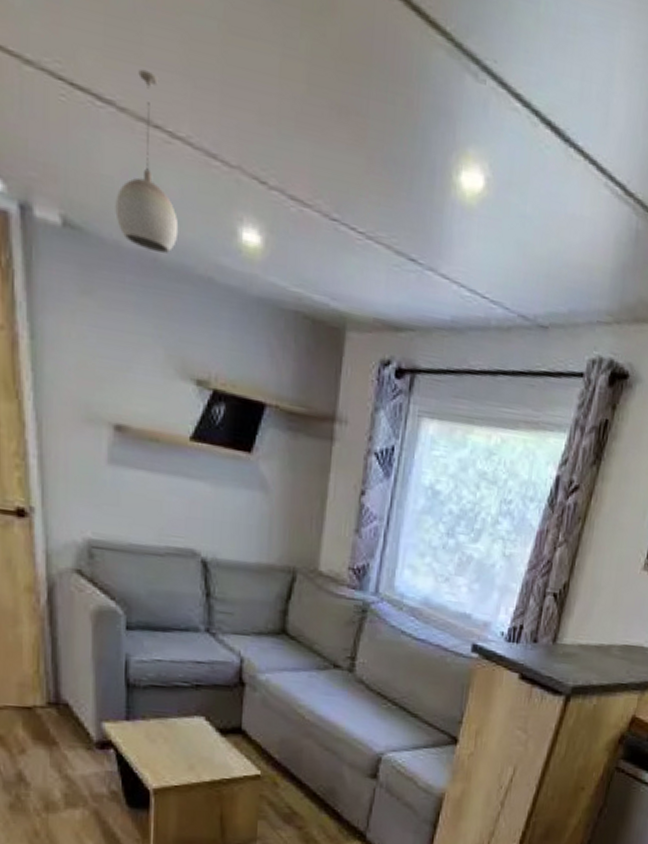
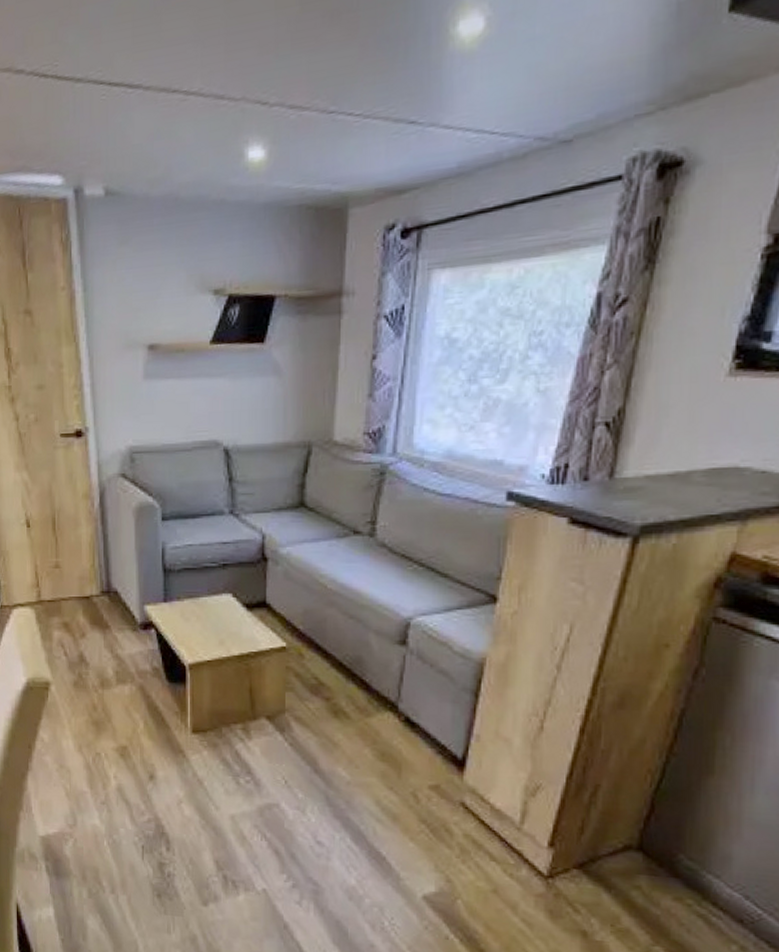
pendant light: present [115,69,179,253] -> none [144,49,195,193]

